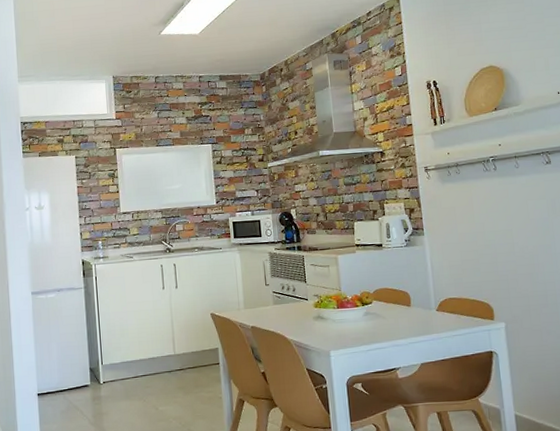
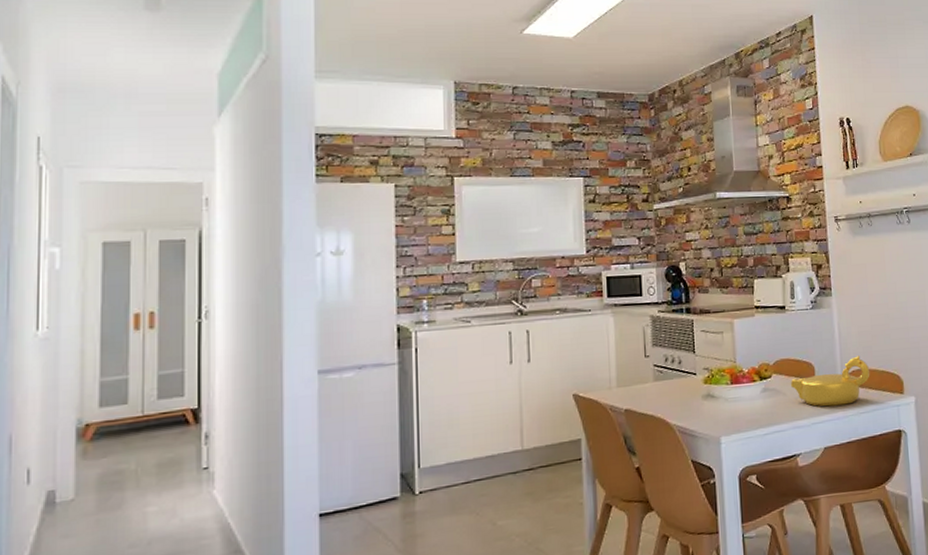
teapot: none [389,286,462,329] -> present [790,356,870,407]

